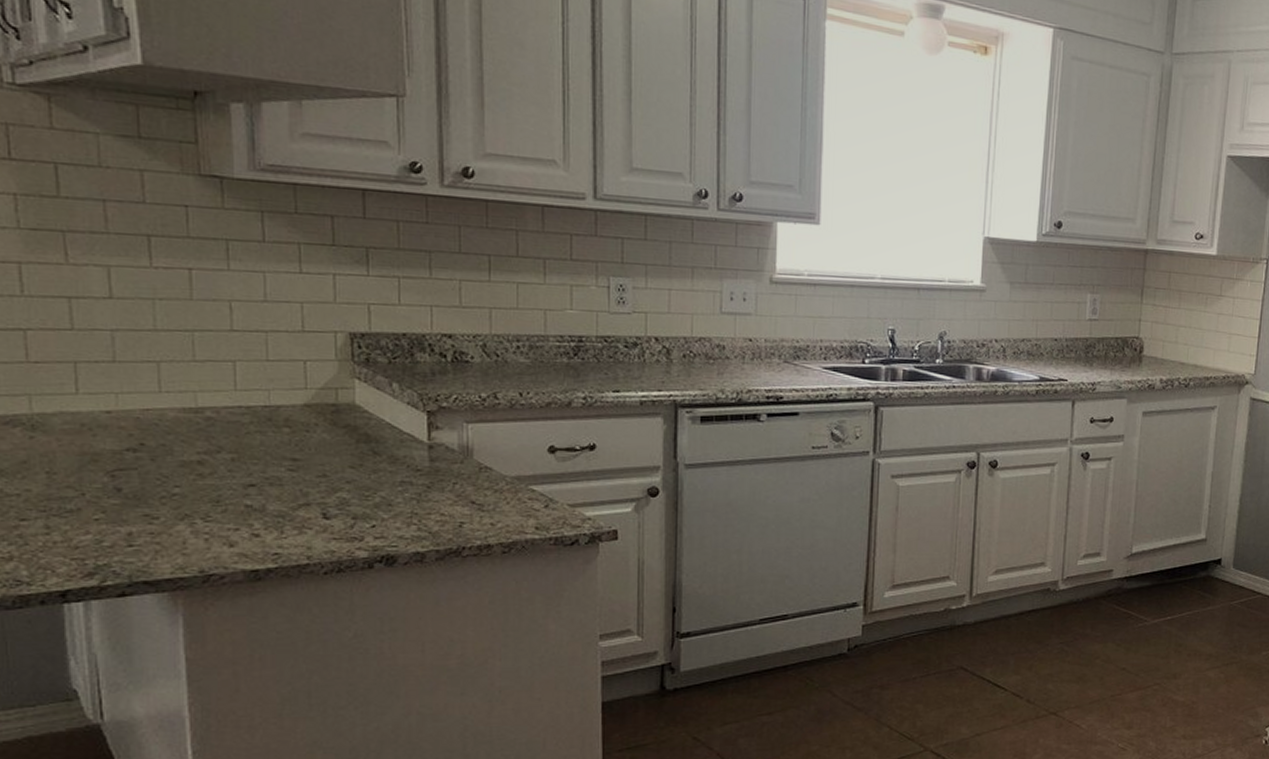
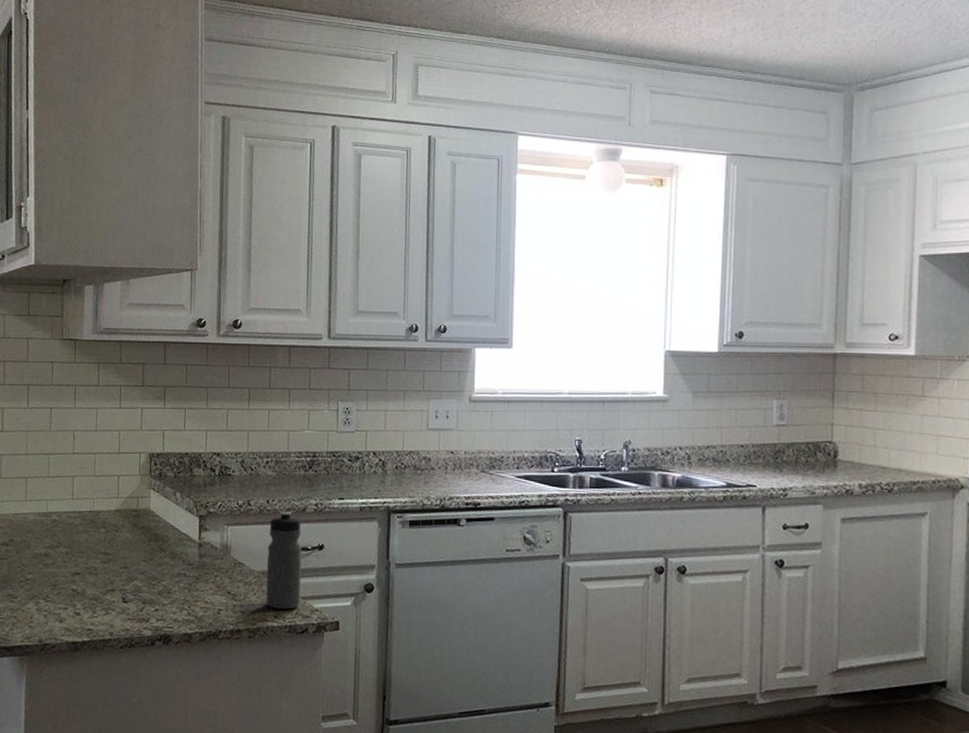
water bottle: none [522,405,569,519] -> present [266,510,302,610]

